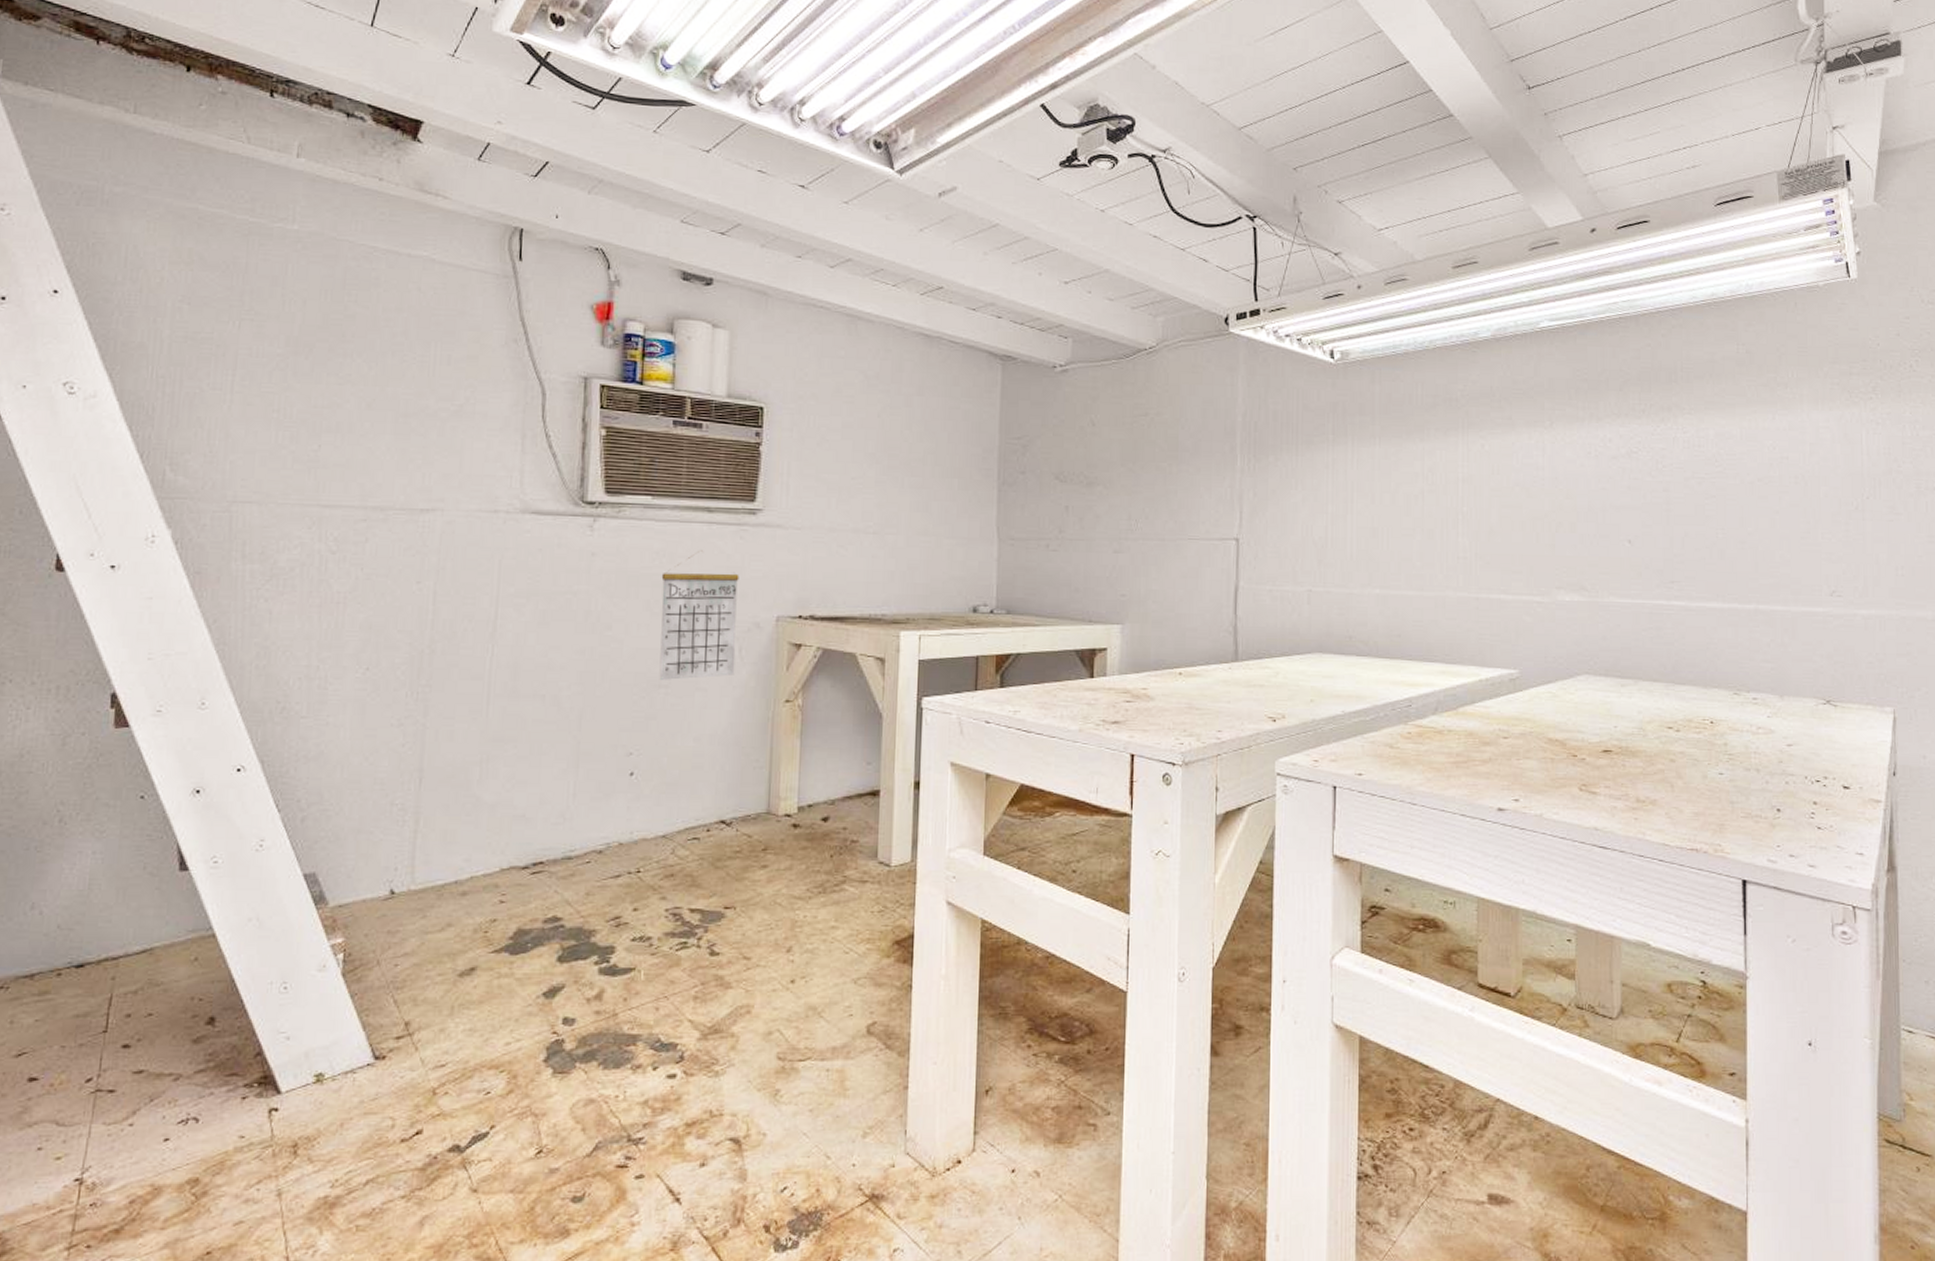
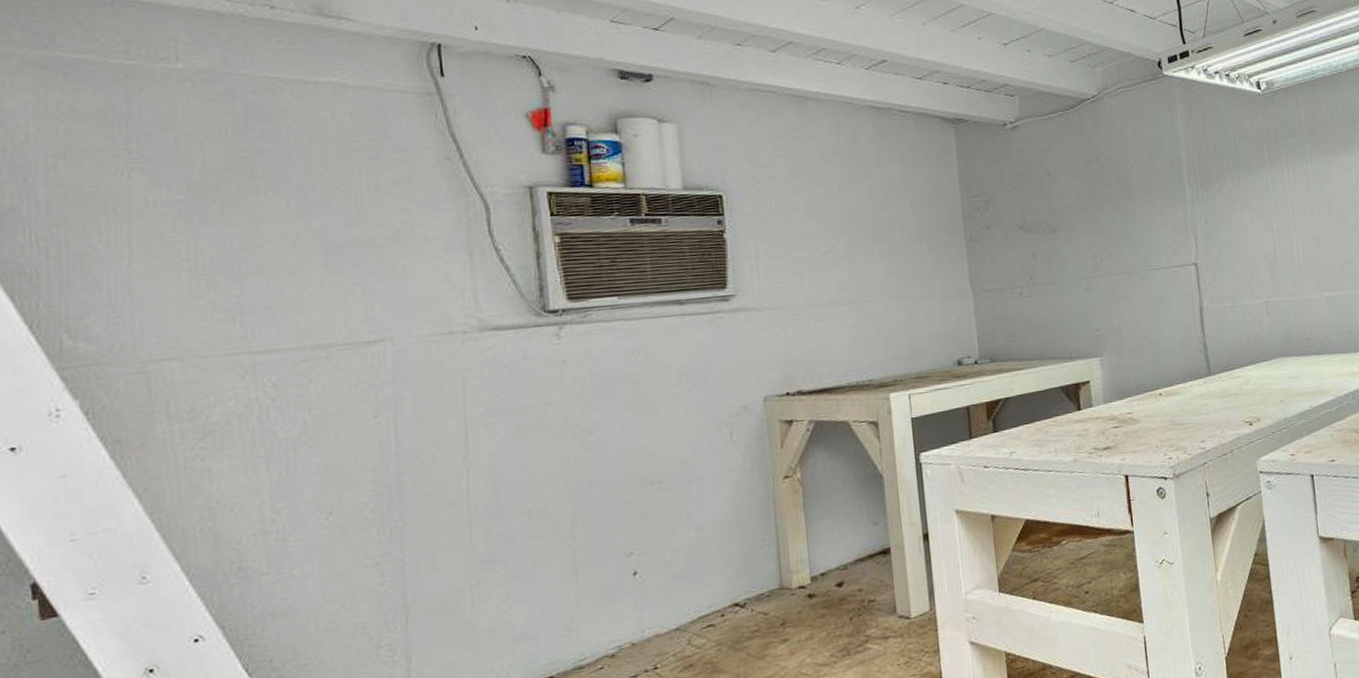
calendar: present [659,550,739,680] -> none [639,343,729,476]

